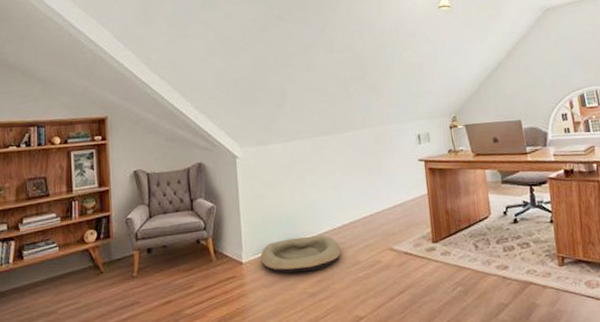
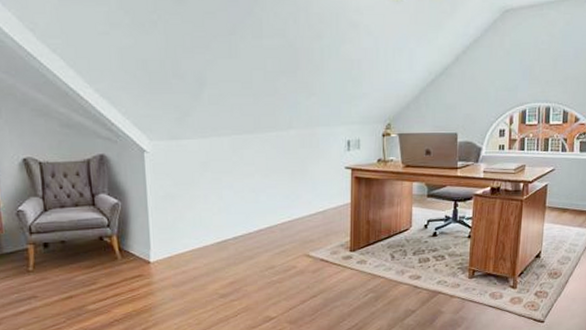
dog bed: present [261,235,341,274] -> none [170,238,256,275]

